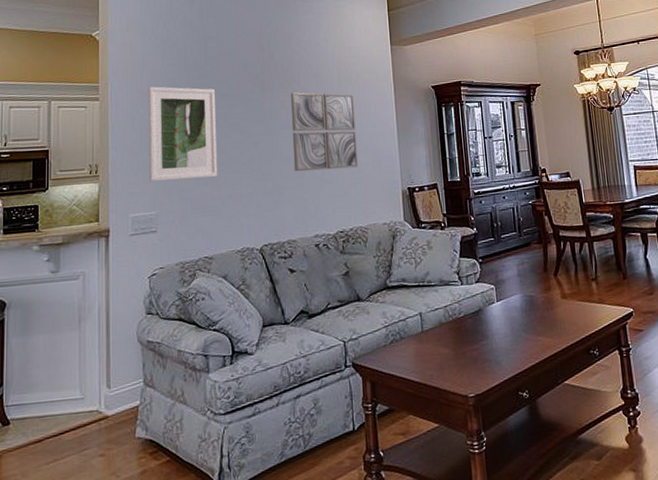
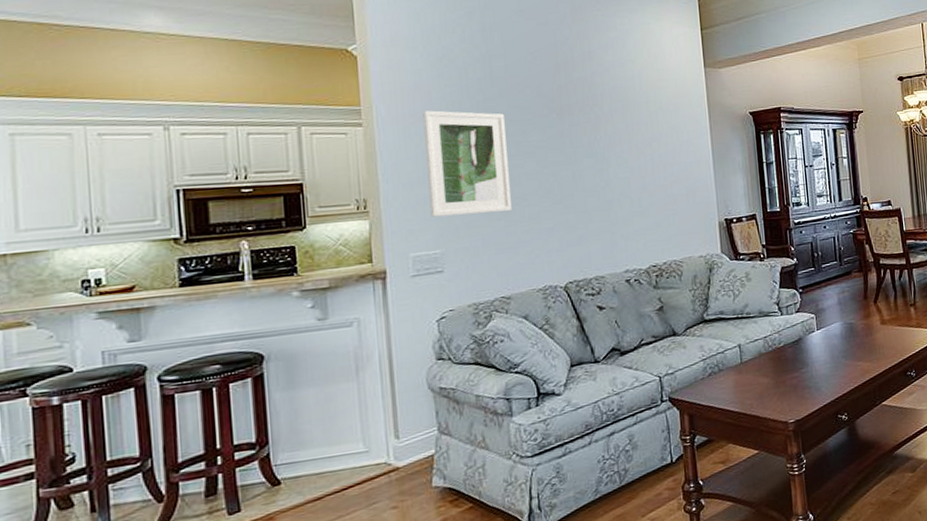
wall art: present [290,92,358,172] -> none [592,118,671,205]

